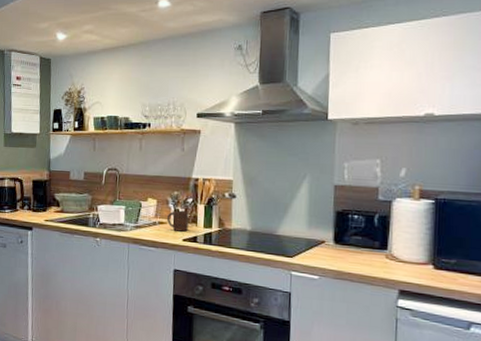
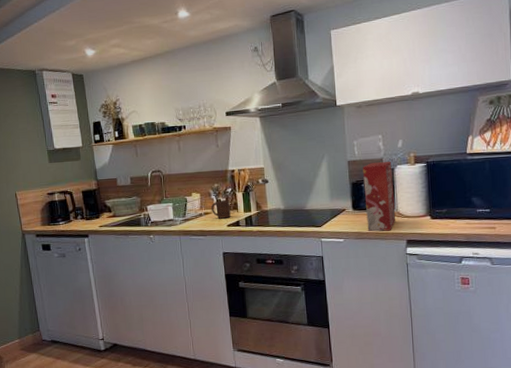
cereal box: none [350,191,390,276] -> present [363,162,396,232]

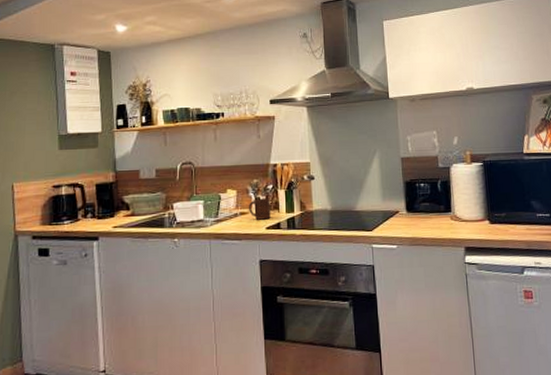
cereal box: present [363,162,396,232] -> none [417,160,453,237]

